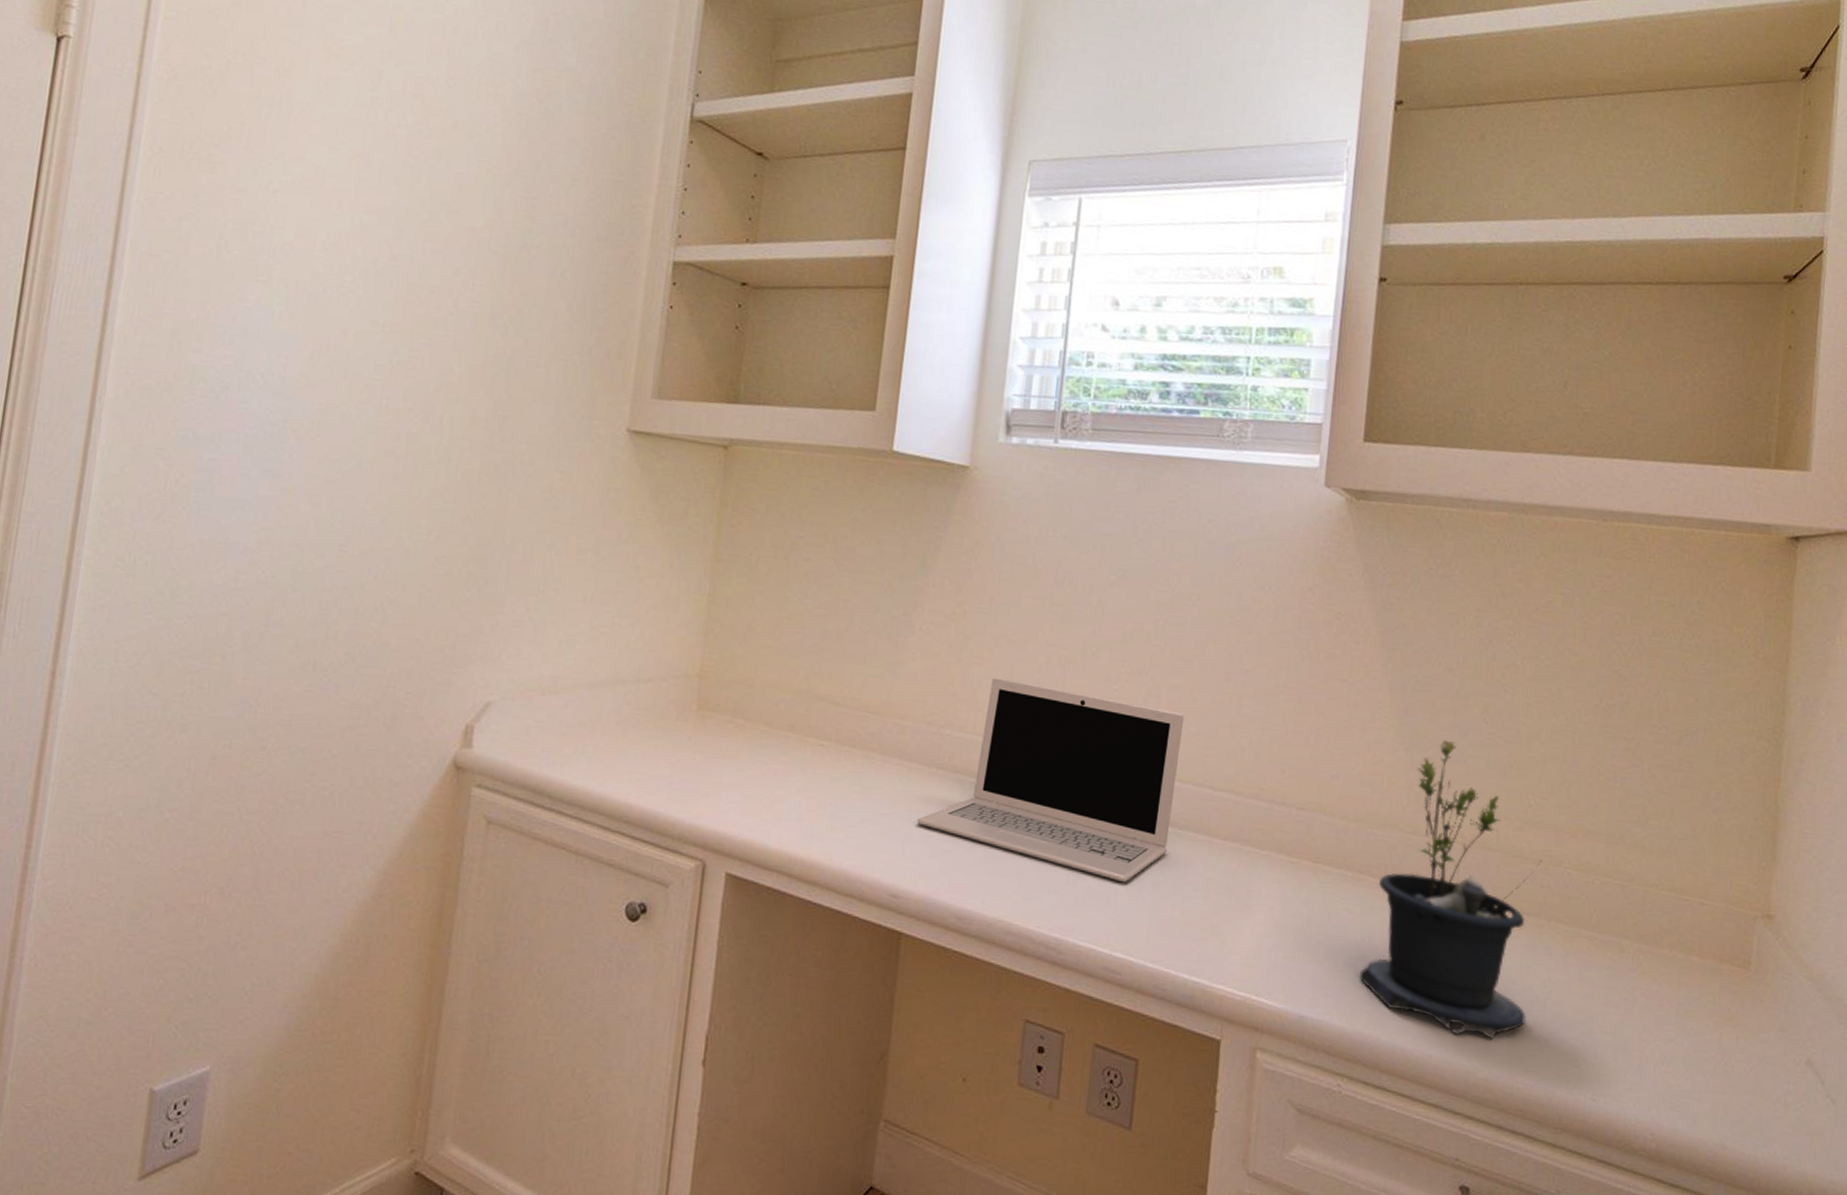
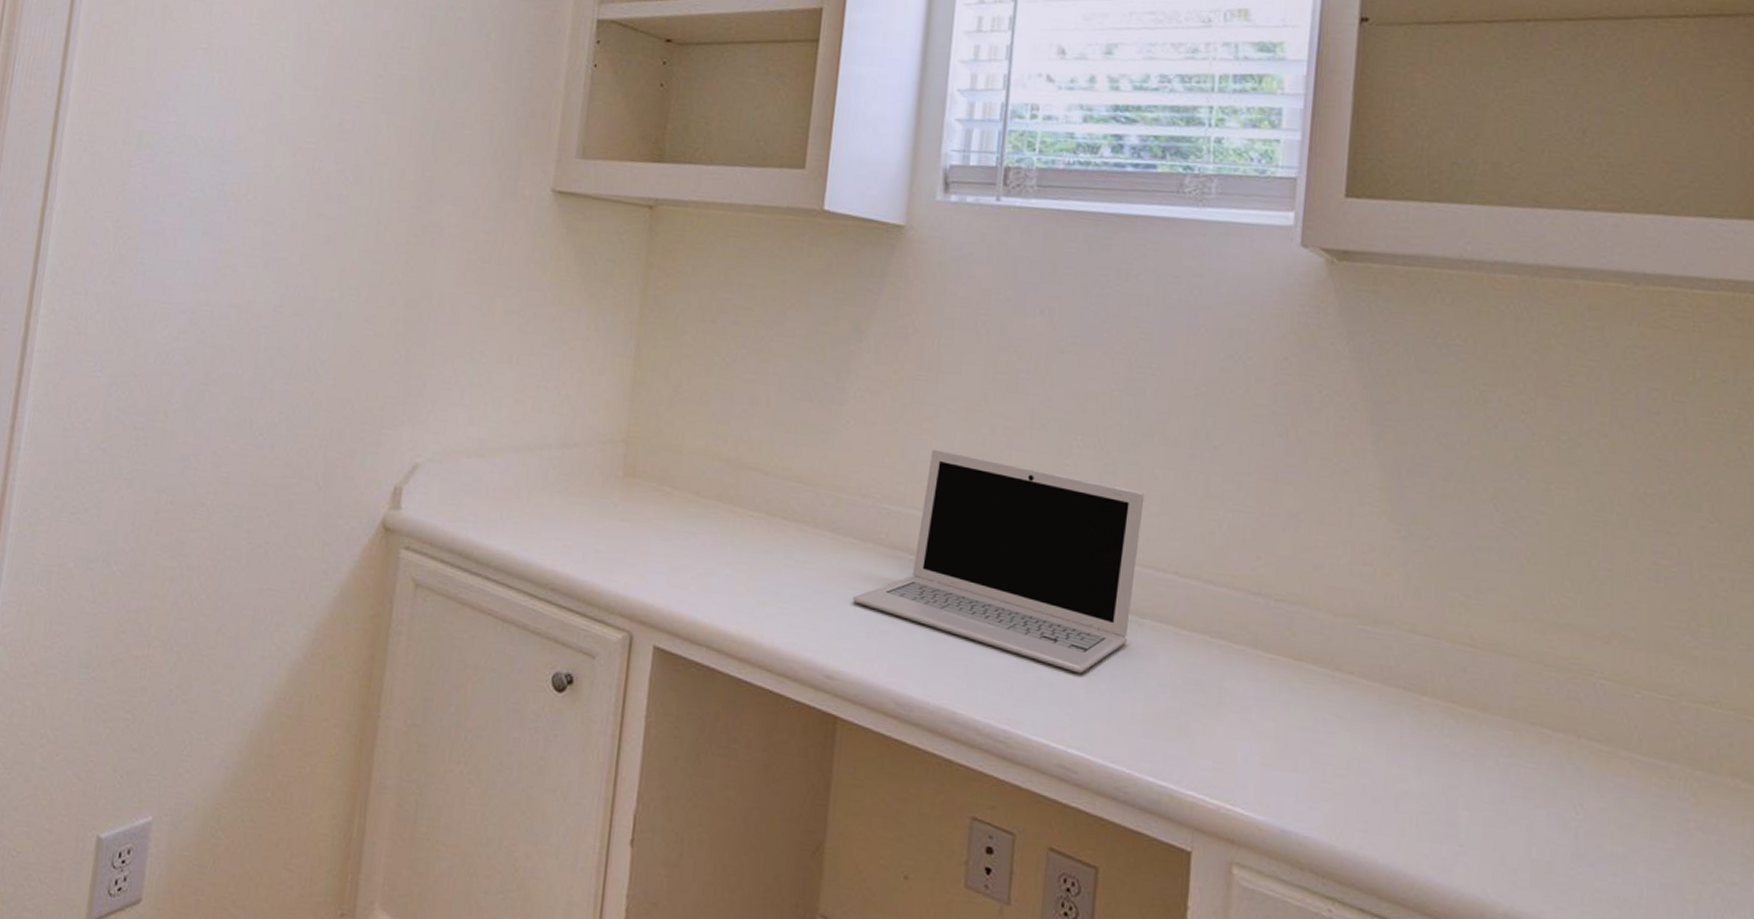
potted plant: present [1359,739,1542,1039] -> none [1352,528,1569,870]

